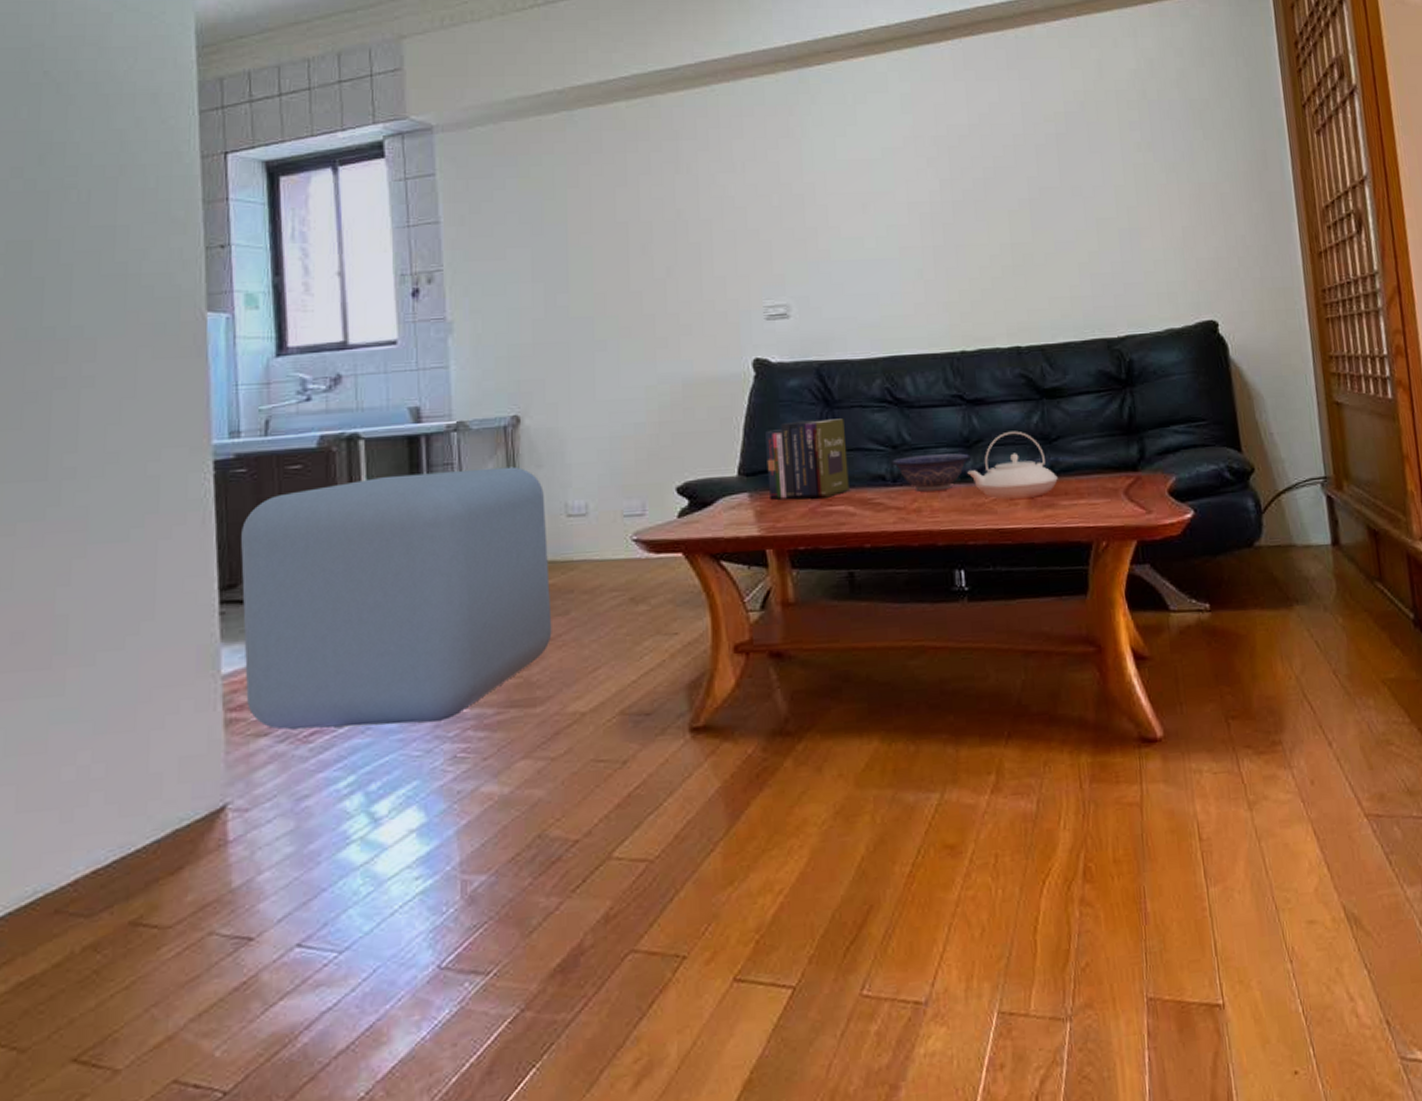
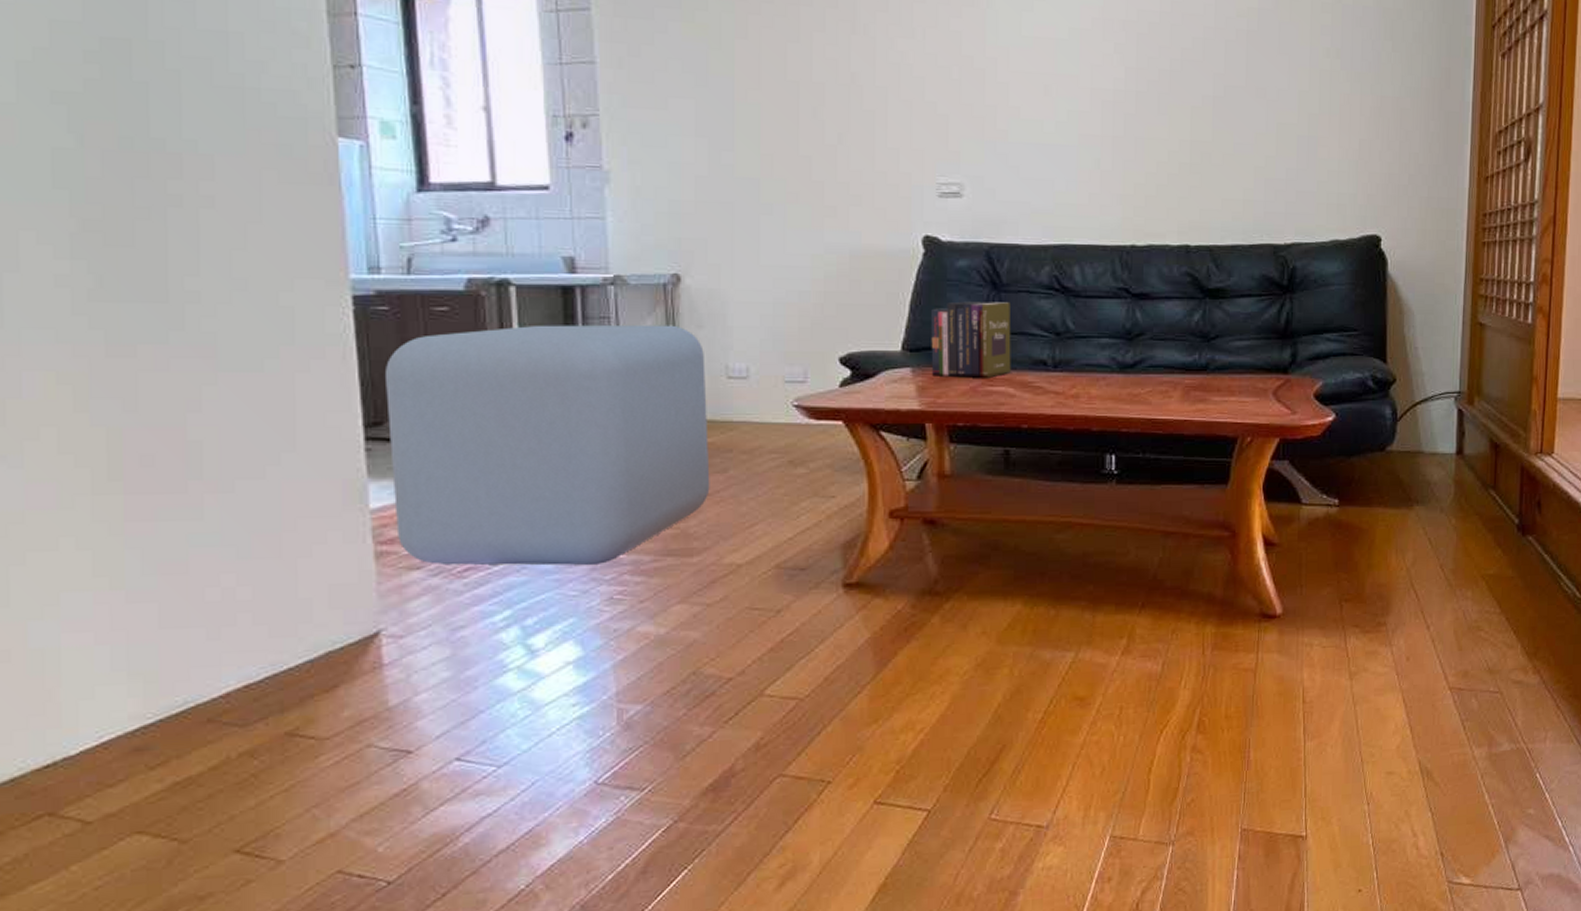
decorative bowl: present [891,453,971,492] -> none [1053,344,1131,380]
teapot: present [967,431,1058,500] -> none [1126,327,1212,392]

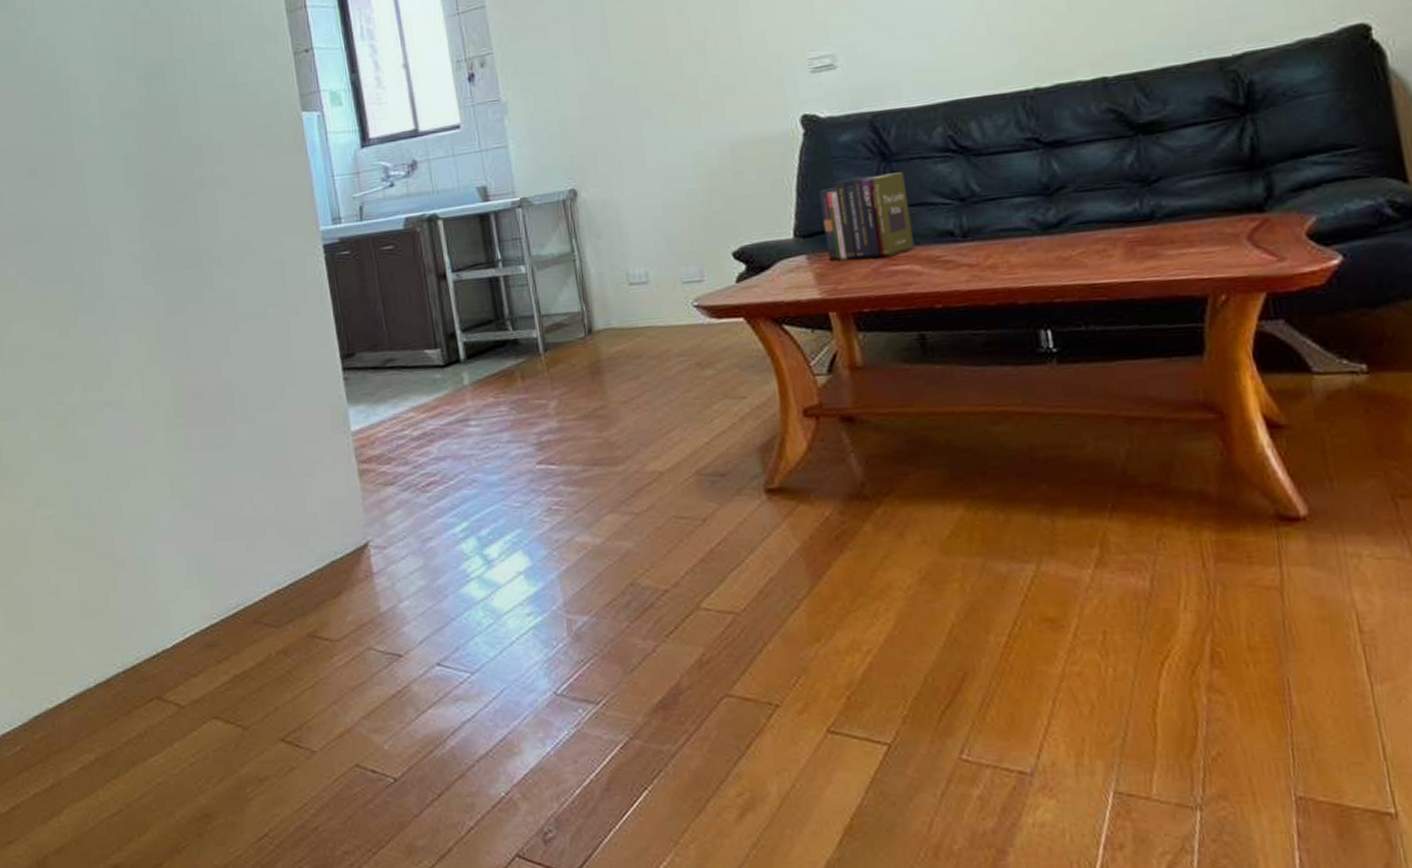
cube: present [386,324,710,566] -> none [352,238,626,480]

